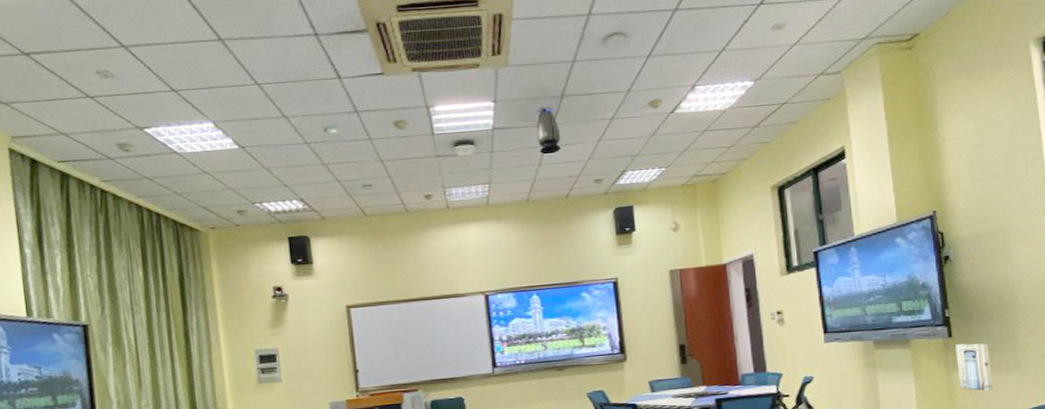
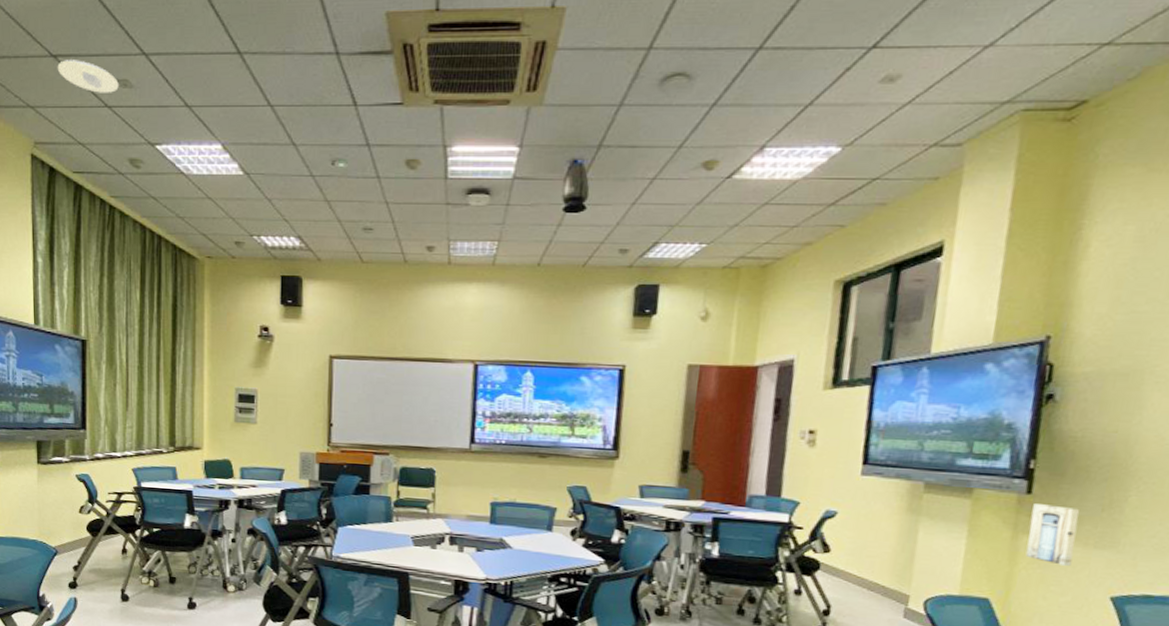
recessed light: none [30,56,100,85] -> present [57,60,119,93]

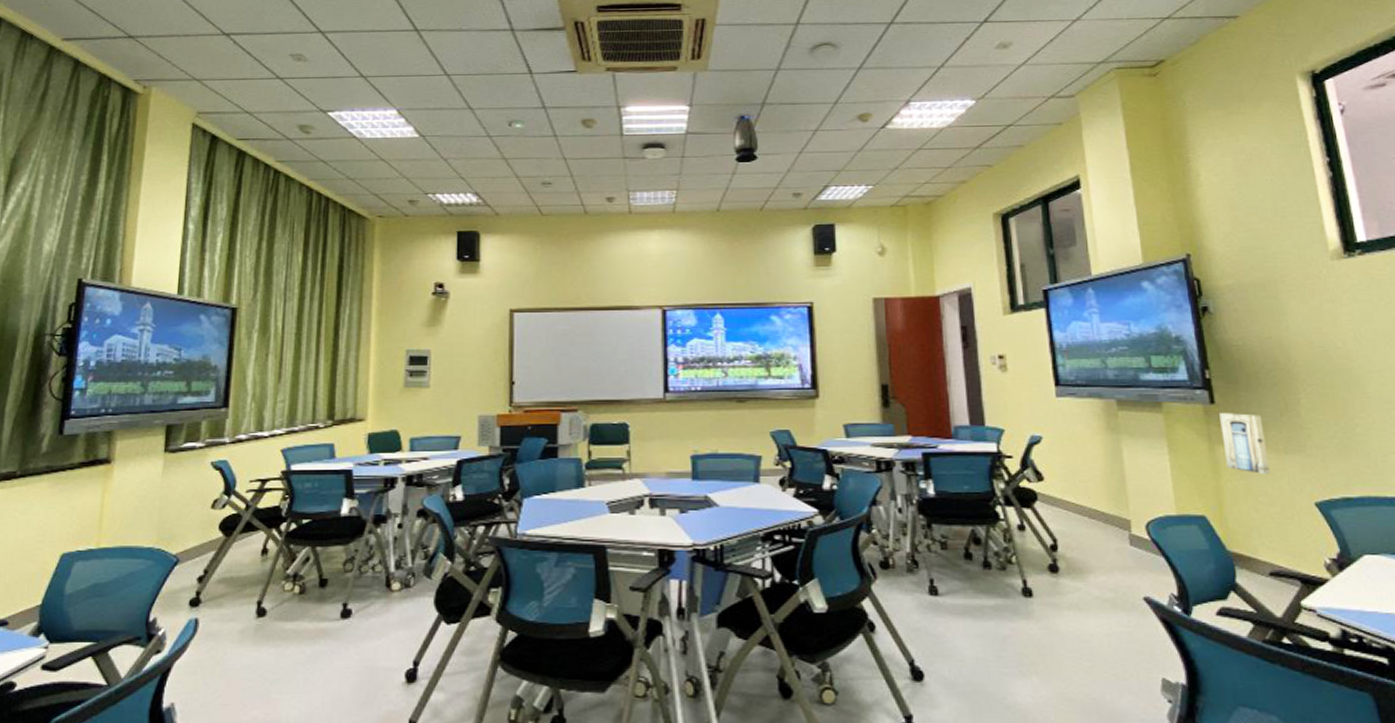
recessed light: present [57,60,119,93] -> none [228,37,293,66]

